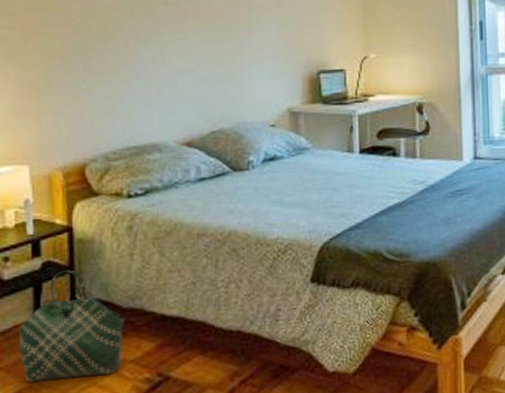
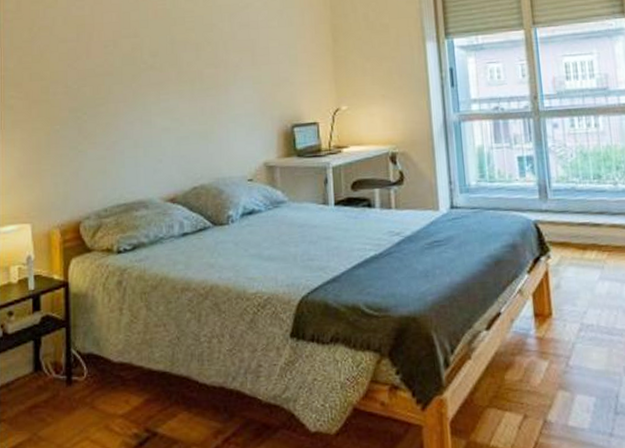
tote bag: present [19,270,125,383] -> none [21,324,115,435]

